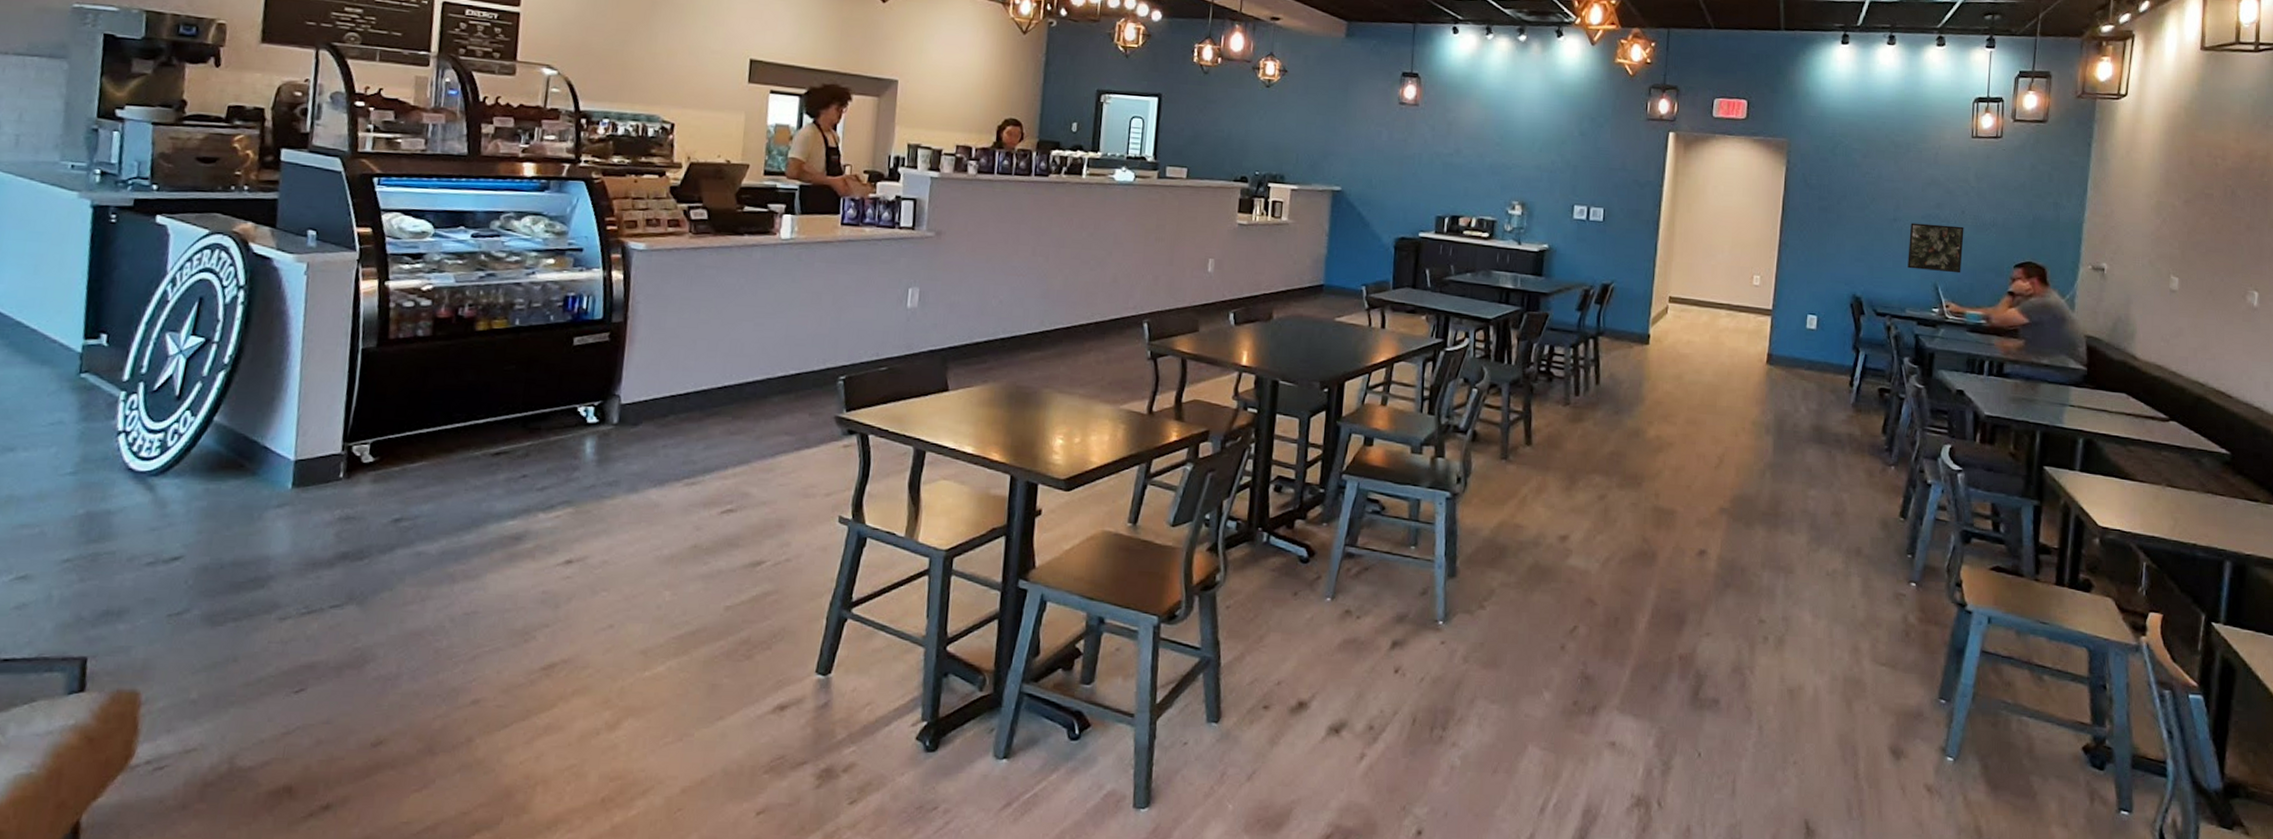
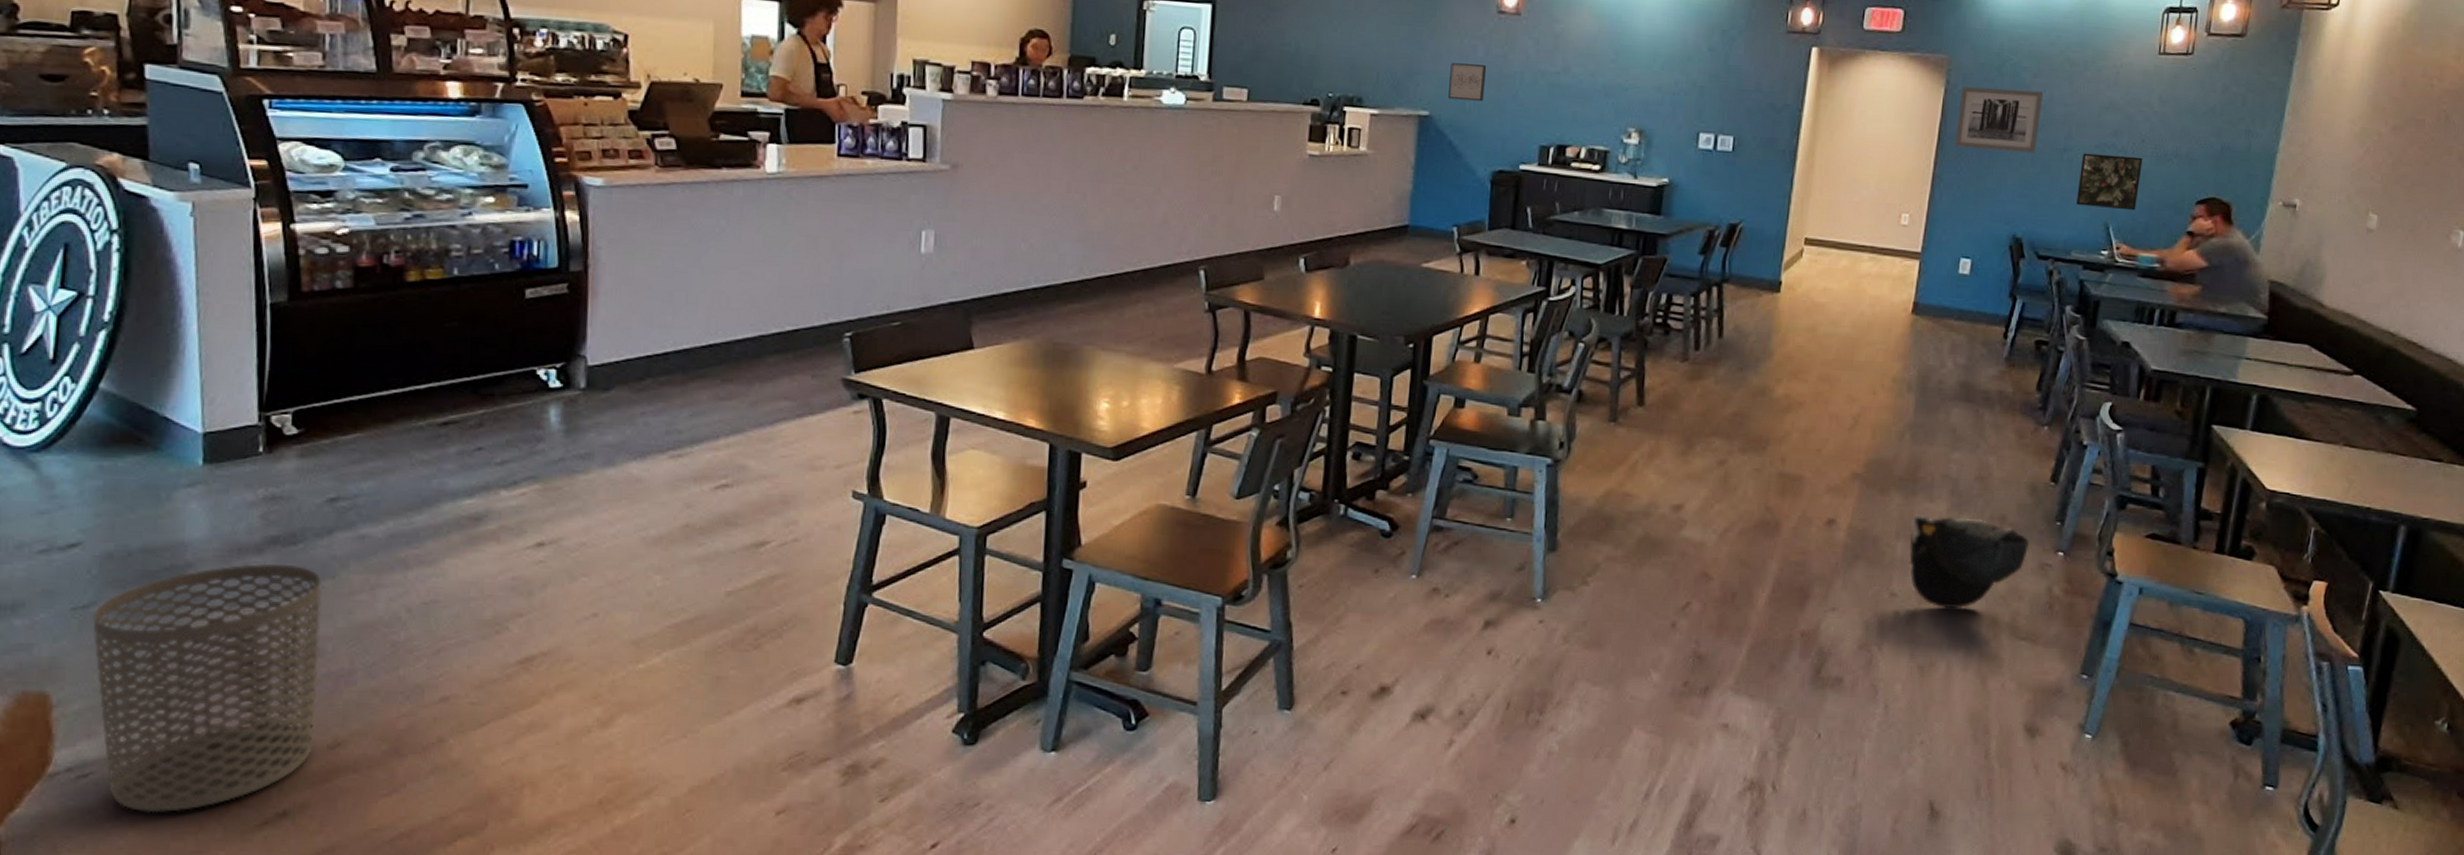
waste bin: none [180,576,381,804] -> present [93,563,322,813]
wall art: none [1357,146,1390,179] -> present [1448,63,1487,102]
bag: none [1774,546,1885,636] -> present [1909,514,2030,609]
wall art: none [1797,165,1873,223] -> present [1954,87,2044,153]

